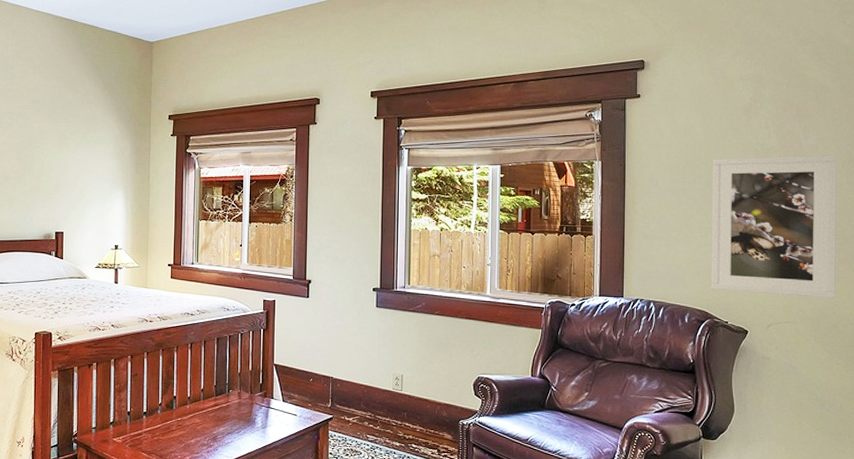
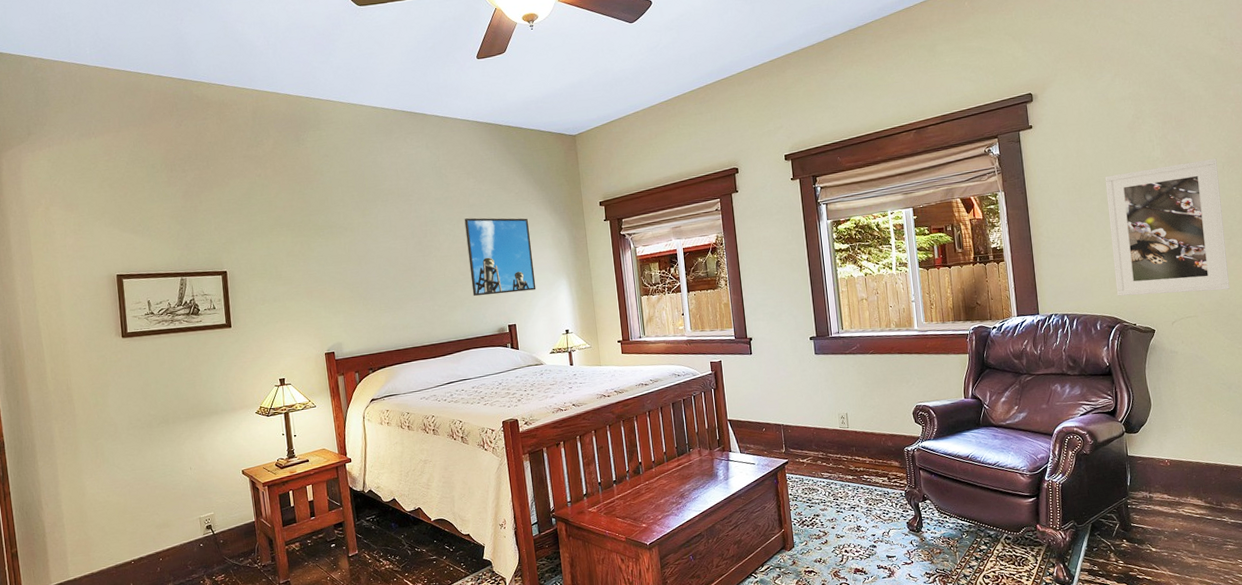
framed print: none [23,114,92,199] -> present [464,218,536,296]

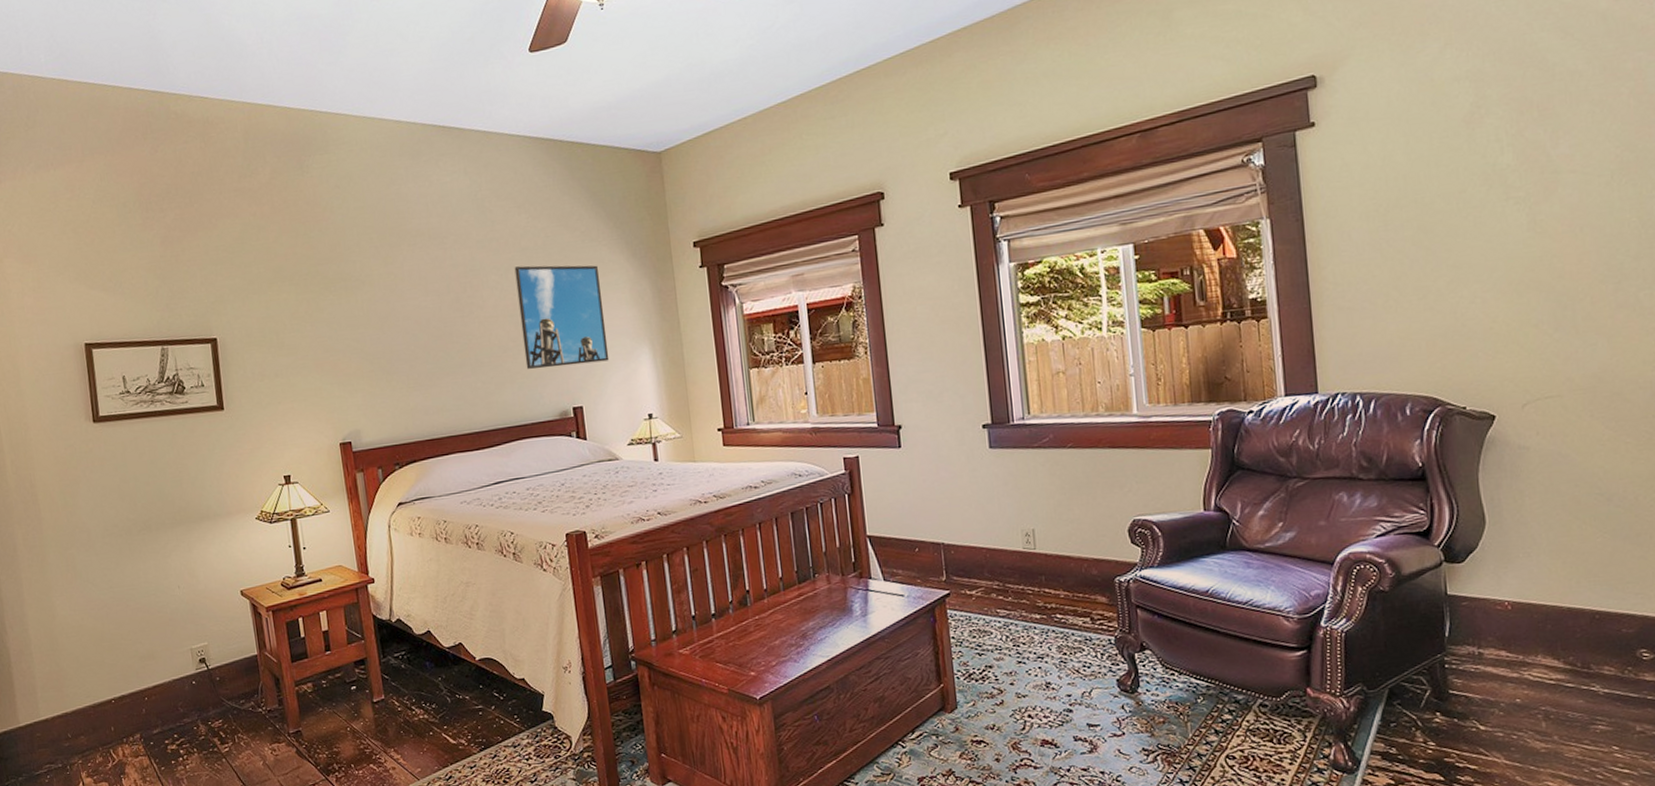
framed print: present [1104,158,1230,296] -> none [1424,164,1615,367]

